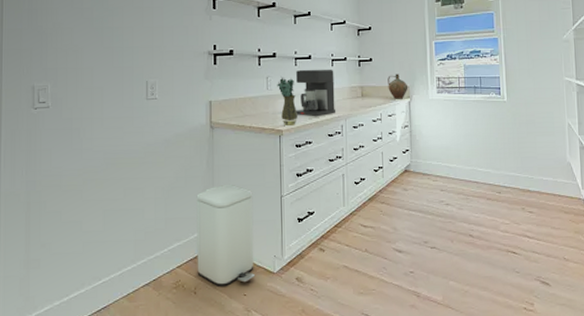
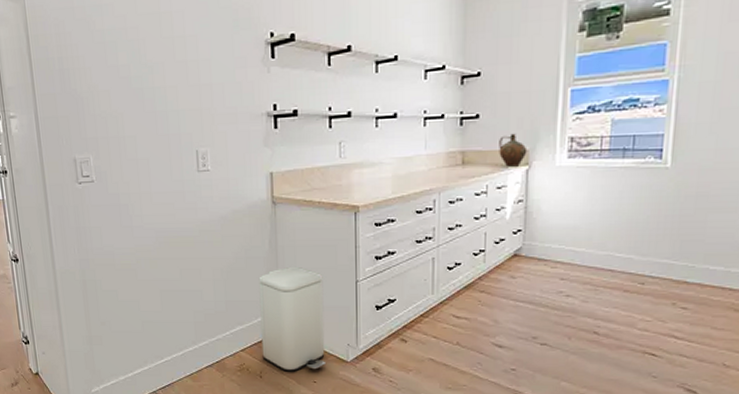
vase: present [277,76,299,127] -> none [352,140,379,202]
coffee maker: present [296,69,336,117] -> none [376,129,428,190]

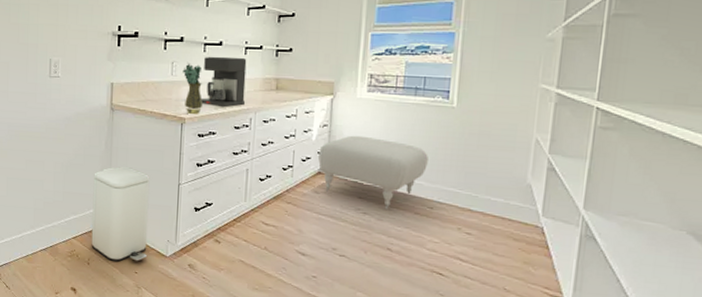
vase: none [352,140,379,202] -> present [182,62,203,115]
coffee maker: none [376,129,428,190] -> present [201,56,247,108]
ceramic jug: present [499,133,528,167] -> none [308,67,333,96]
ottoman: none [514,209,639,291] -> present [318,135,428,210]

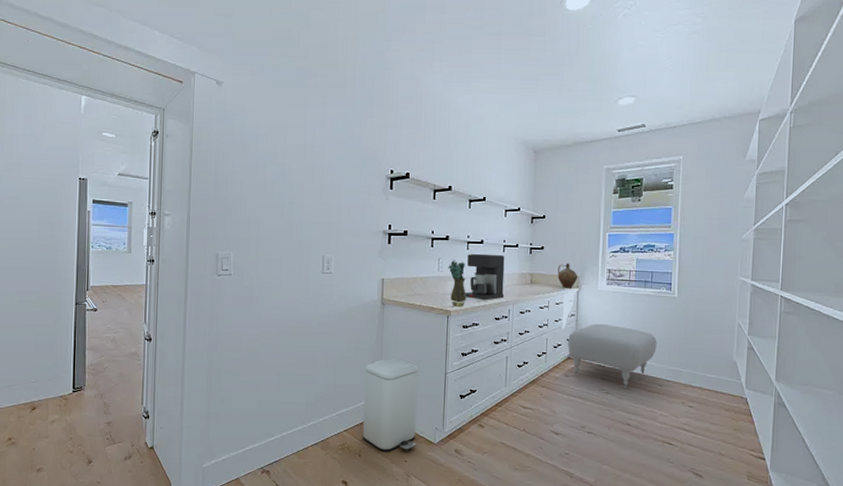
ceramic jug: none [308,67,333,96] -> present [557,263,578,288]

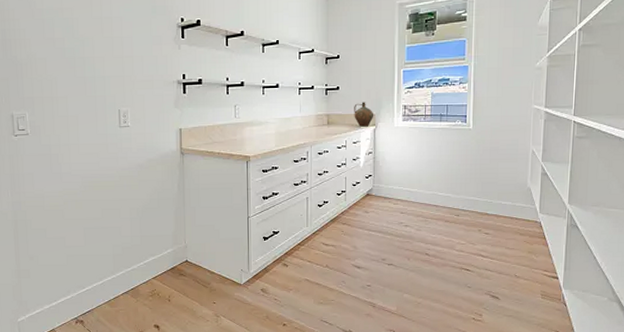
pedal bin: present [362,358,419,452] -> none [169,205,224,295]
vase: present [448,258,467,308] -> none [245,104,265,153]
coffee maker: present [465,253,505,301] -> none [263,97,302,144]
ottoman: present [568,323,657,389] -> none [366,159,453,221]

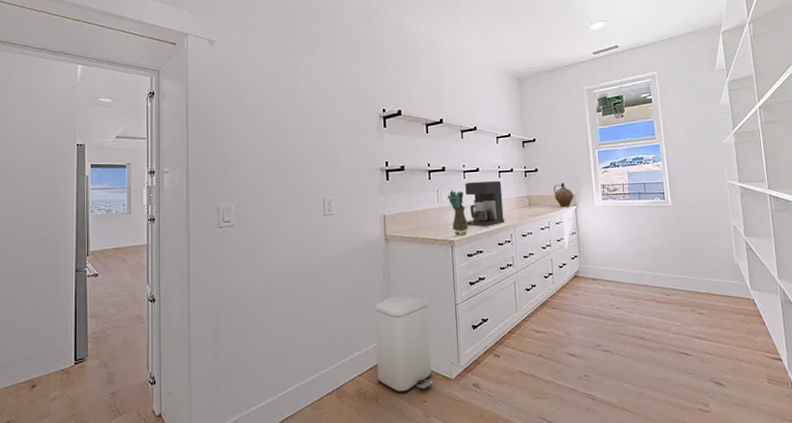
pedal bin: none [169,205,224,295] -> present [374,294,434,394]
vase: none [245,104,265,153] -> present [447,189,469,237]
coffee maker: none [263,97,302,144] -> present [465,180,505,227]

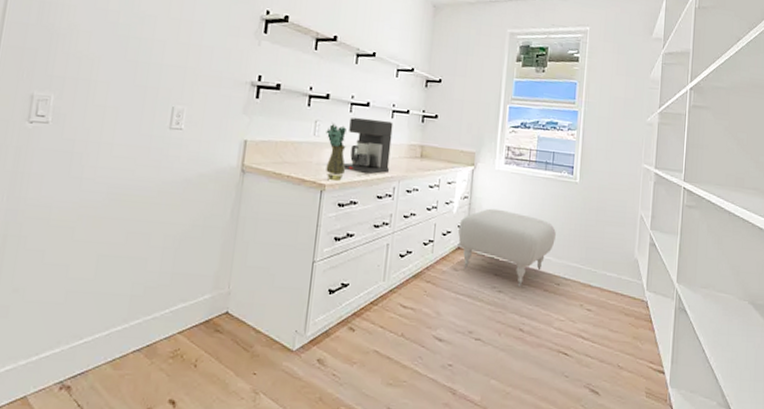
pedal bin: present [374,294,434,394] -> none [201,240,281,361]
ceramic jug: present [553,182,574,207] -> none [451,136,474,166]
ottoman: none [572,238,659,303] -> present [458,208,556,288]

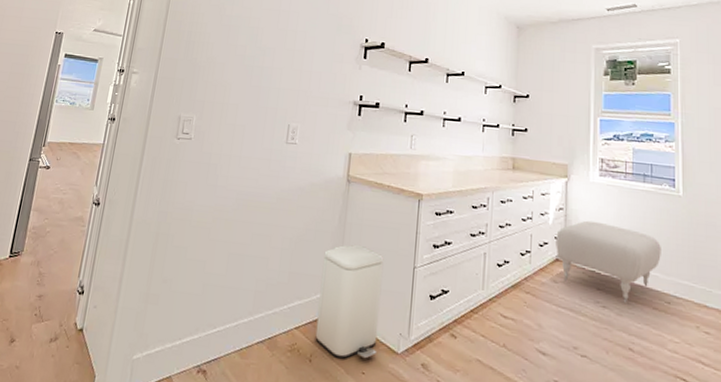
pedal bin: none [201,240,281,361] -> present [315,244,384,359]
vase: present [326,121,347,182] -> none [421,136,442,192]
coffee maker: present [343,117,394,175] -> none [439,131,485,186]

